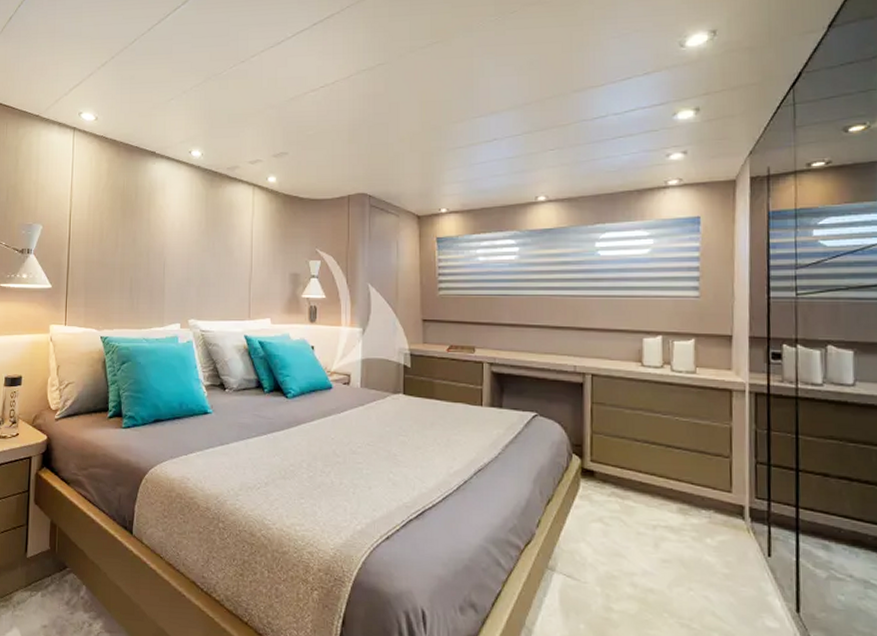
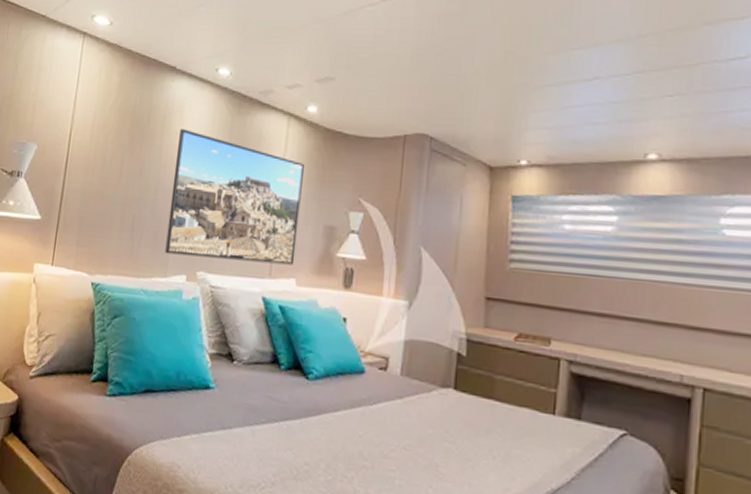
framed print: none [160,203,269,308] -> present [165,129,304,265]

